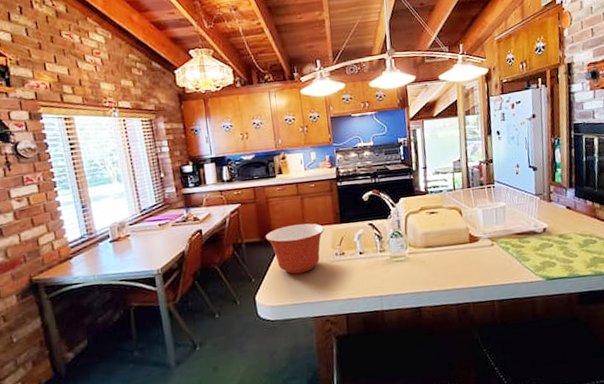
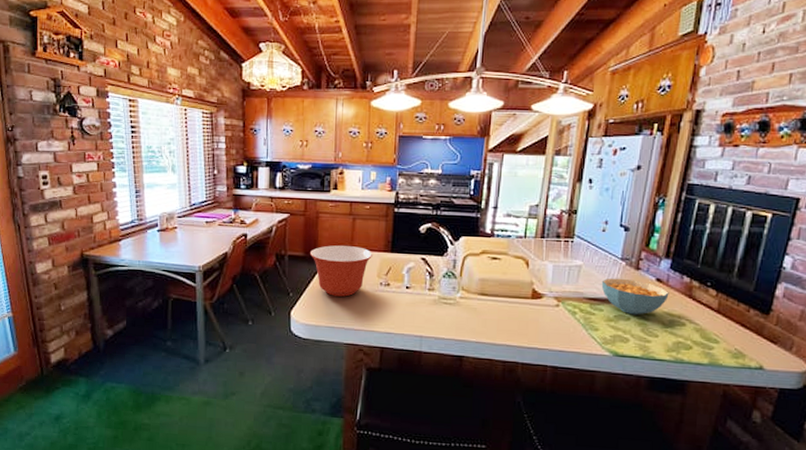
cereal bowl: none [524,211,579,242] -> present [601,278,669,315]

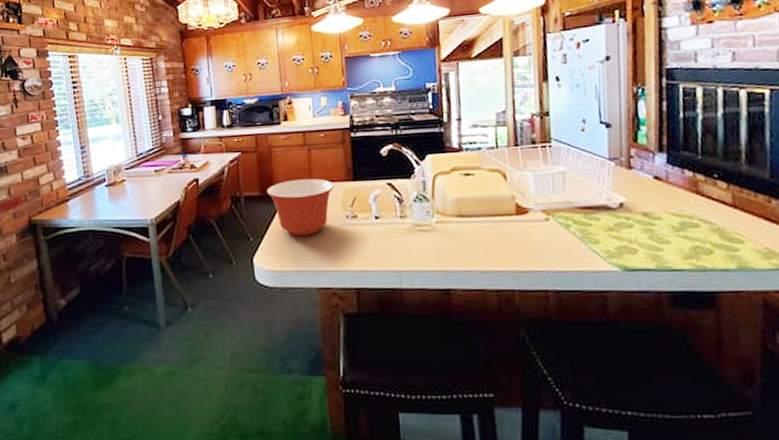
cereal bowl: present [601,278,669,315] -> none [592,180,673,221]

